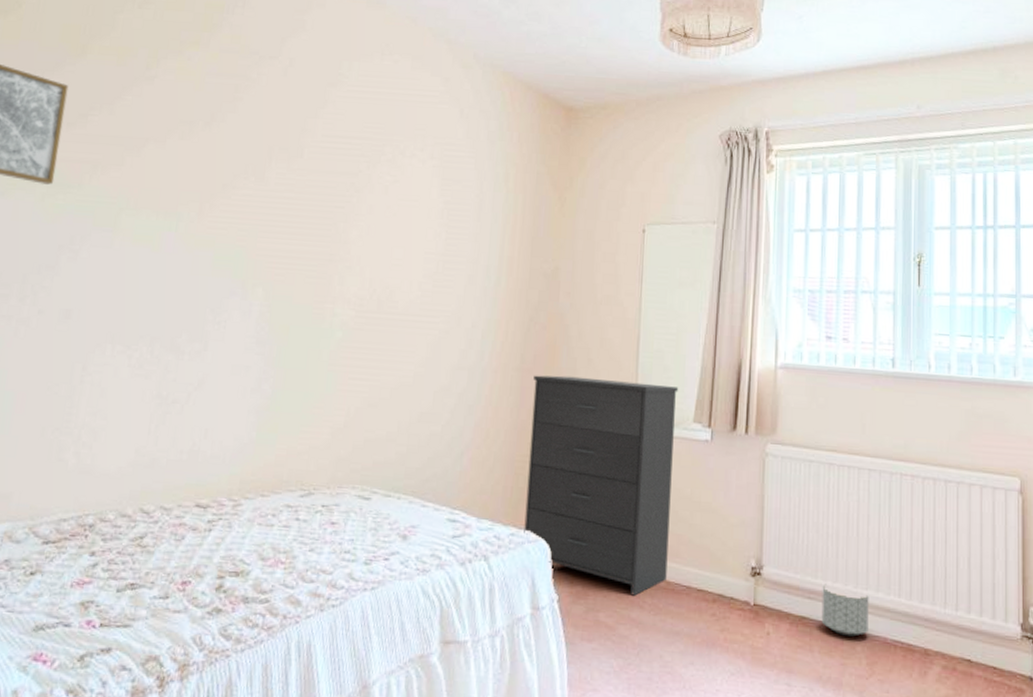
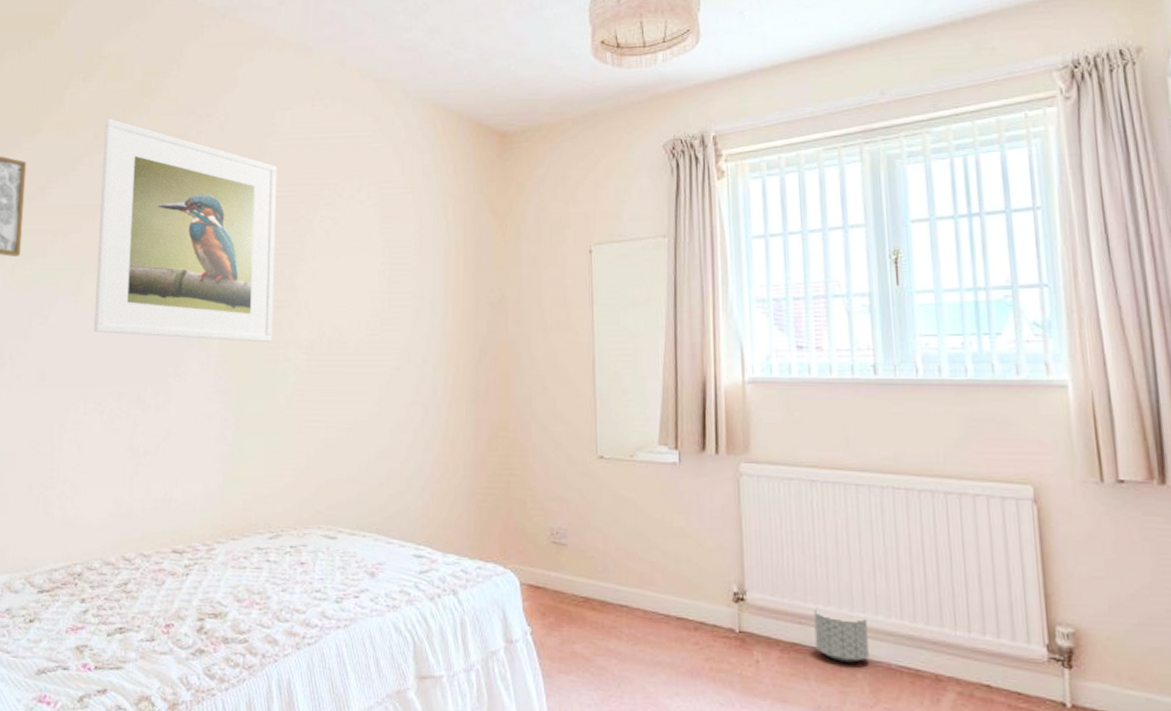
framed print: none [128,49,340,295] -> present [93,118,277,342]
dresser: present [524,375,679,596] -> none [488,405,643,626]

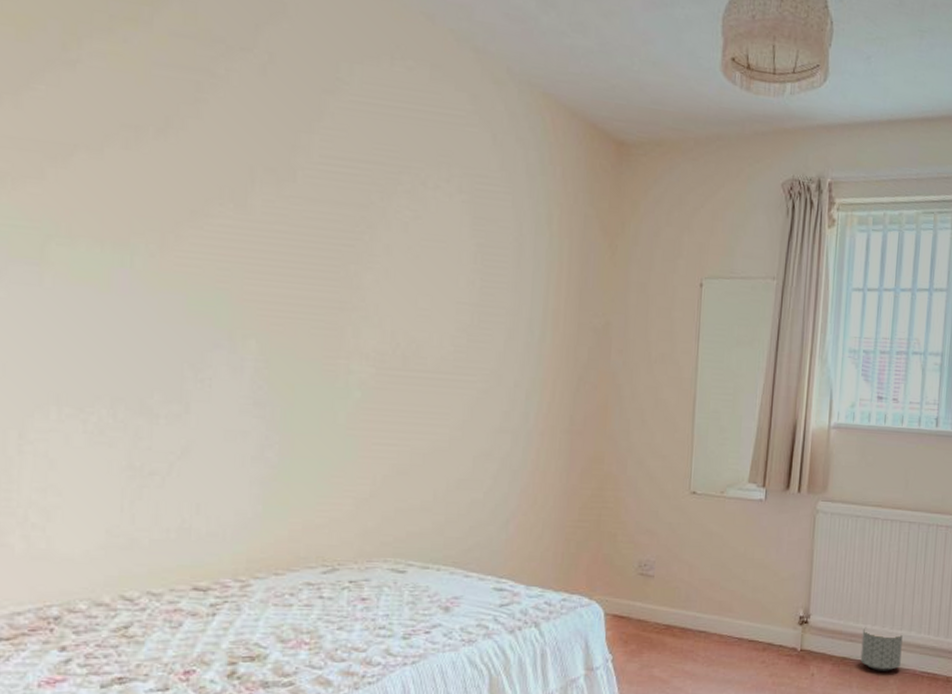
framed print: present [93,118,277,342] -> none [68,24,342,349]

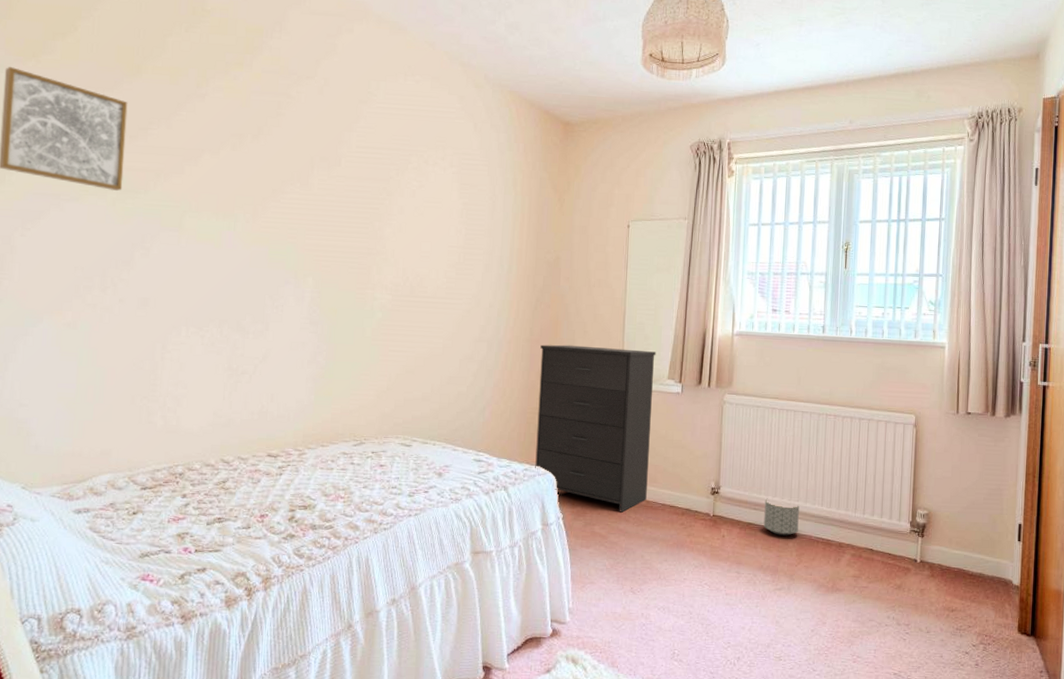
dresser: none [576,437,735,650] -> present [535,344,656,513]

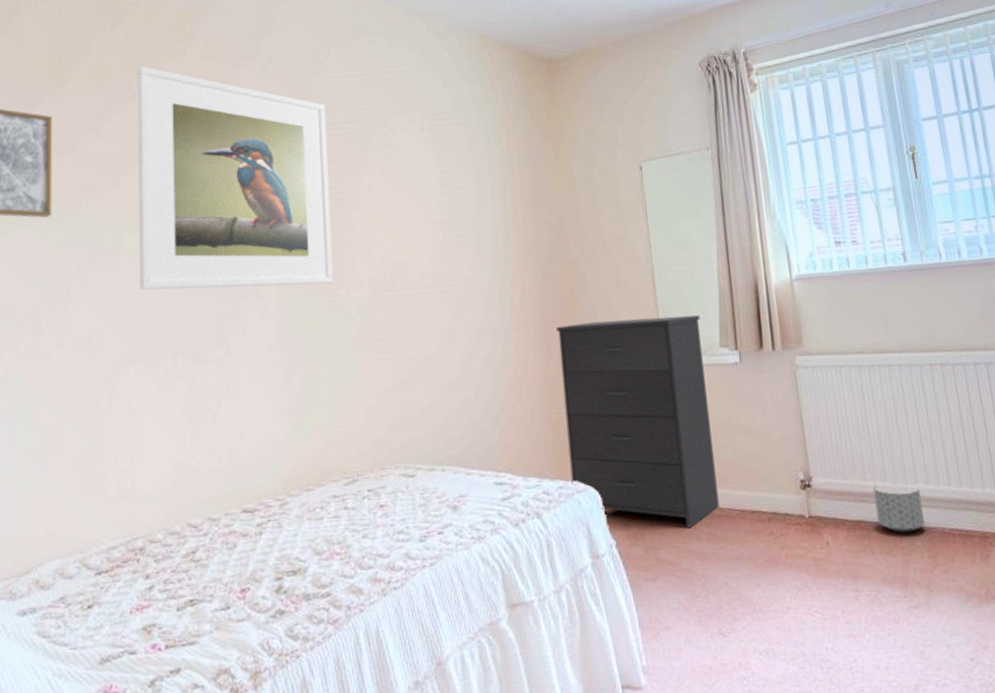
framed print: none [195,70,371,283] -> present [137,66,333,290]

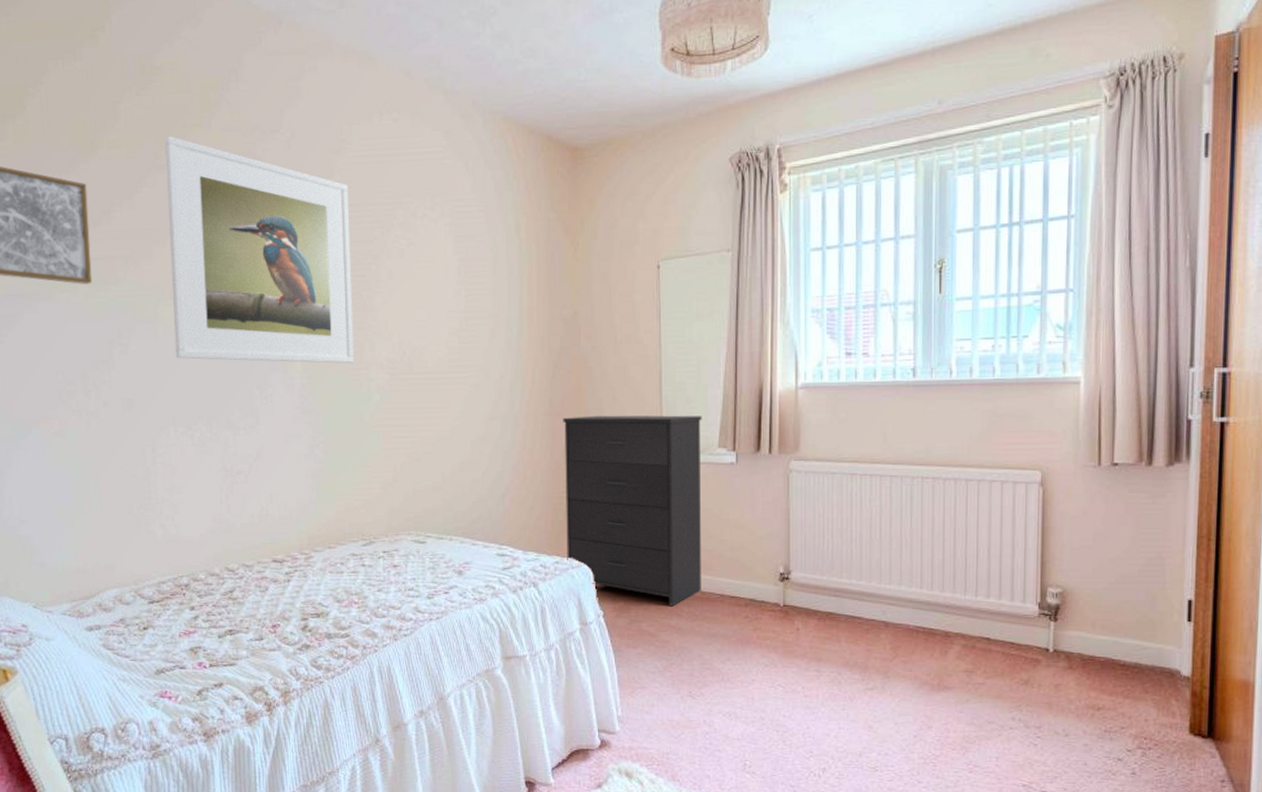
planter: present [872,484,925,533] -> none [847,582,892,626]

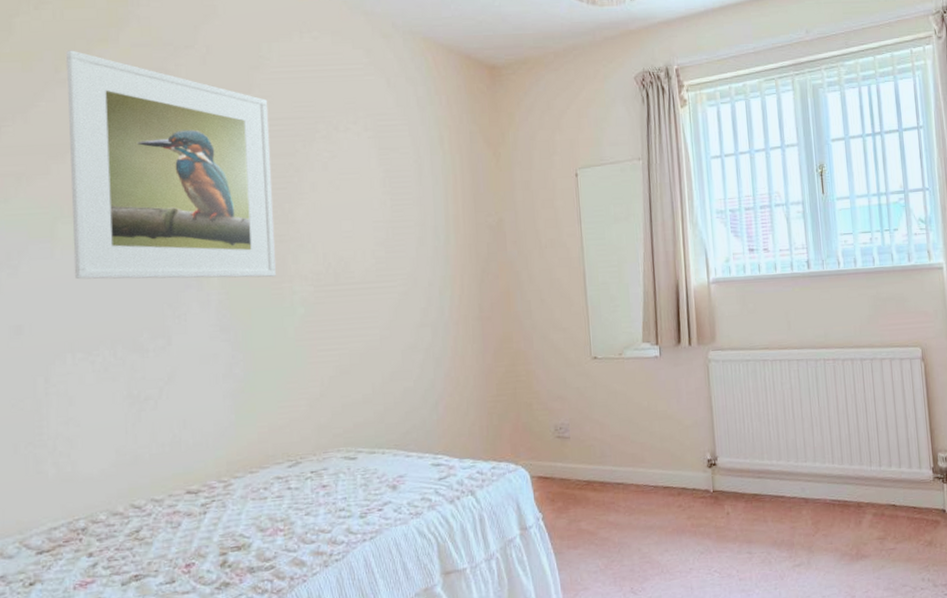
dresser: present [563,415,703,606] -> none [493,313,636,503]

